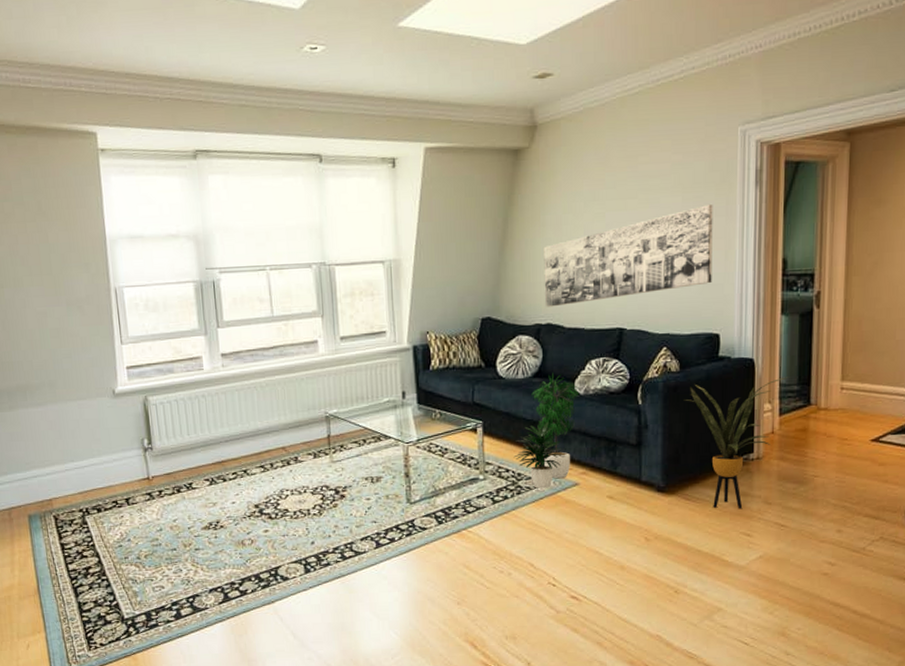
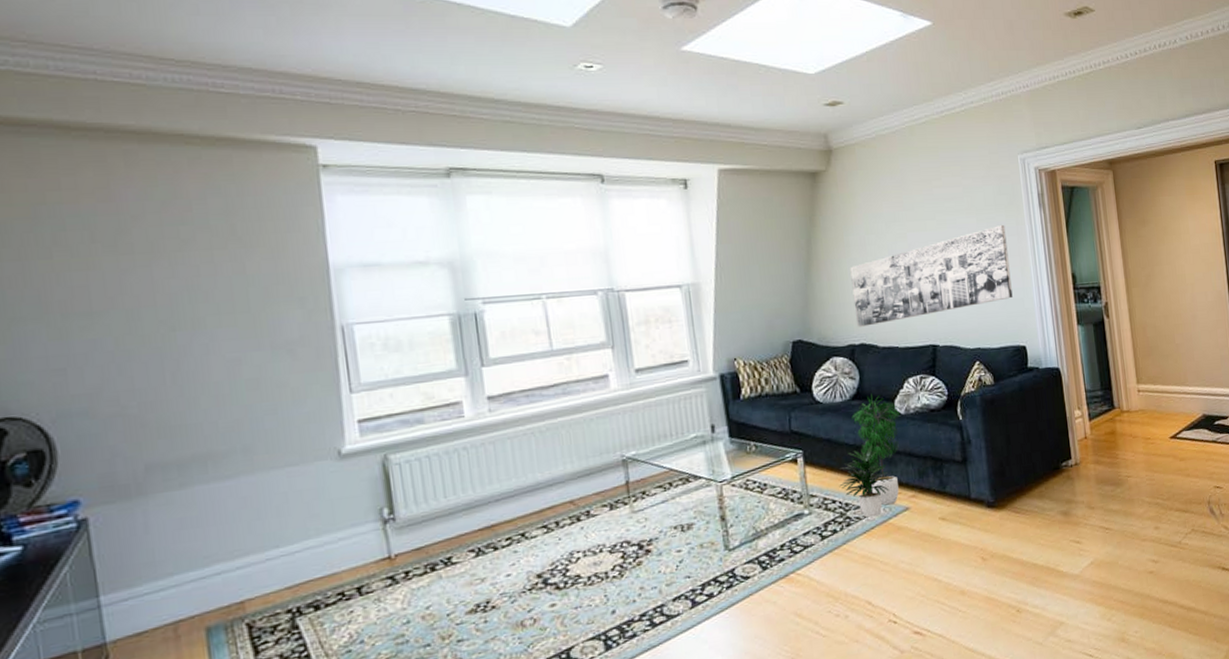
house plant: present [683,377,789,508] -> none [1001,383,1092,518]

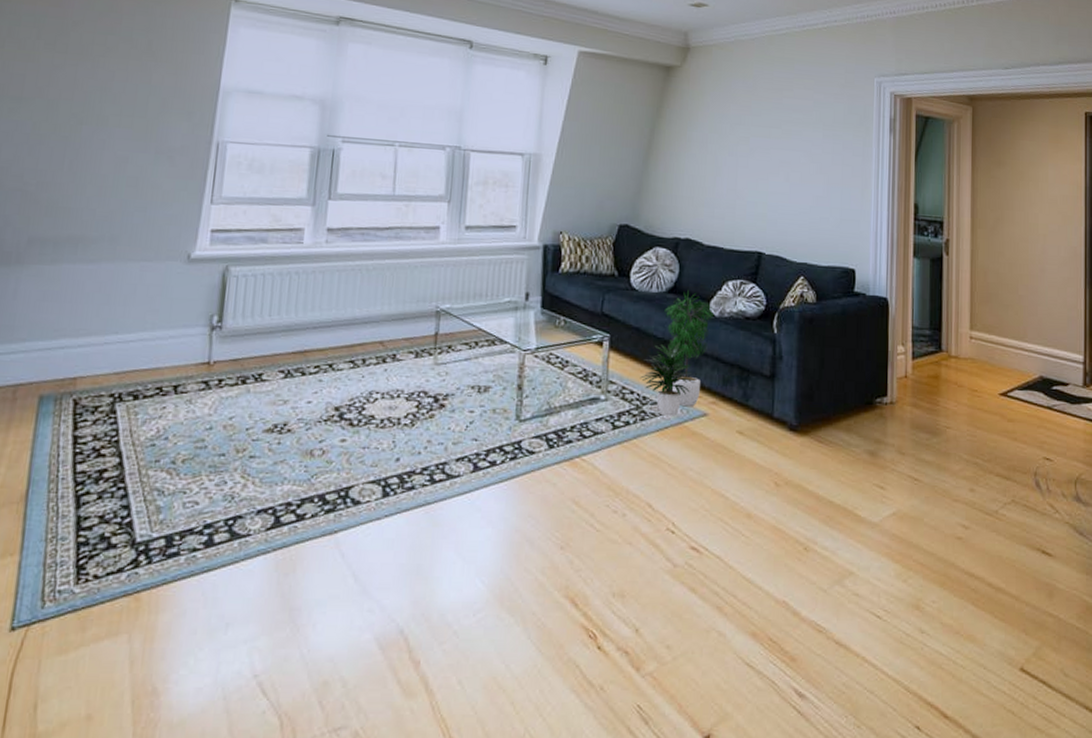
wall art: present [850,224,1013,327] -> none [685,143,851,223]

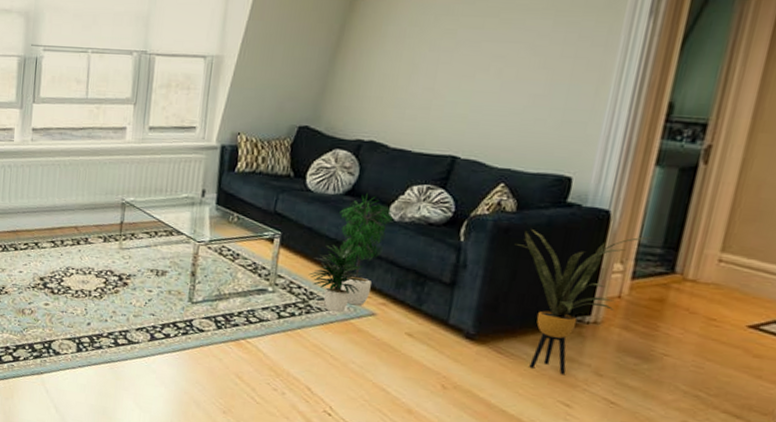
house plant: none [819,317,921,456] -> present [514,228,652,374]

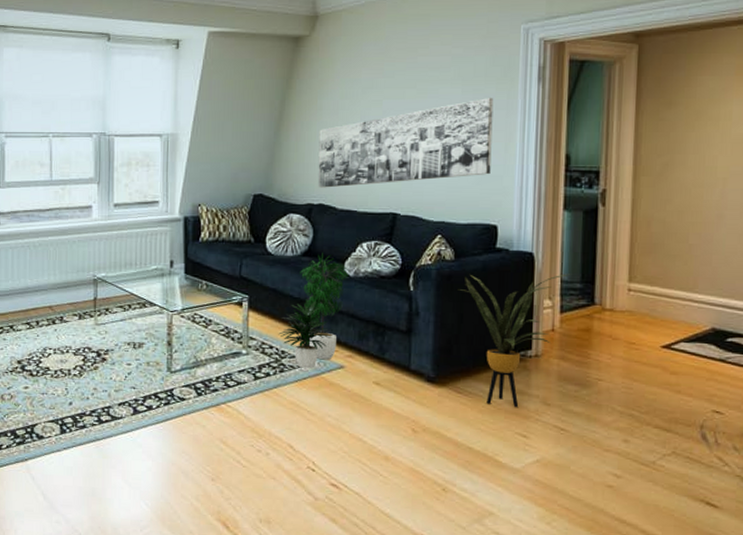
wall art: none [370,31,591,124] -> present [317,97,494,188]

